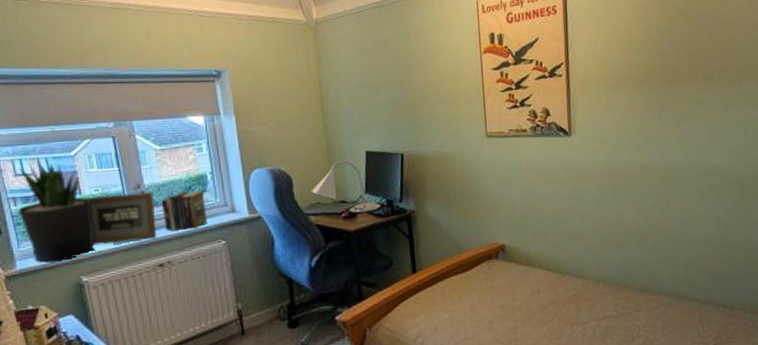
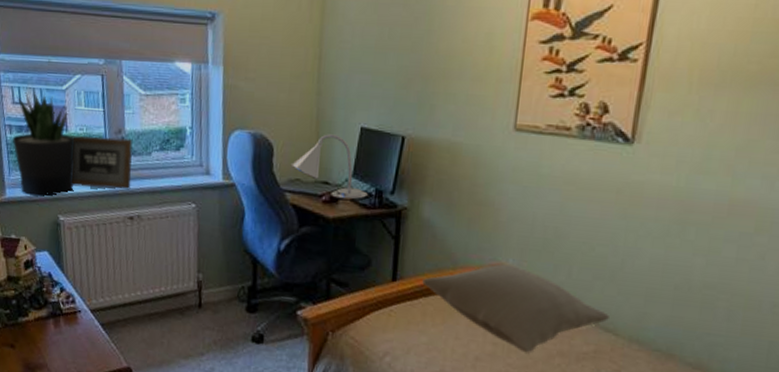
books: present [161,190,208,231] -> none [138,143,181,186]
pillow: none [437,241,580,309] -> present [422,264,609,353]

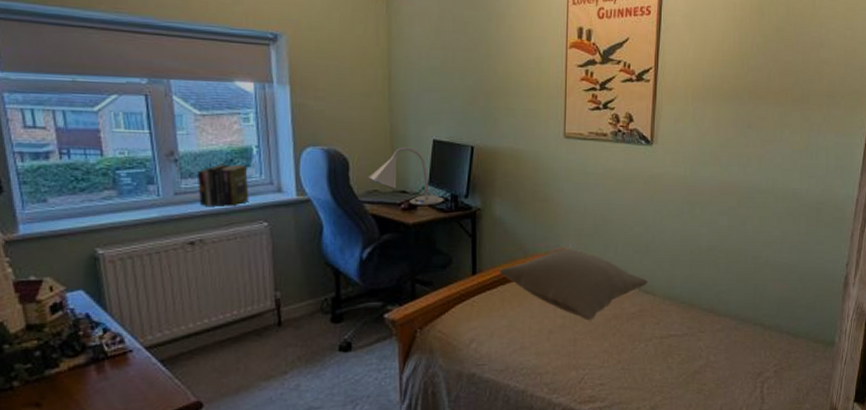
planter: present [12,89,75,197] -> none [25,112,114,231]
picture frame: present [70,134,133,190] -> none [107,159,190,215]
books: none [138,143,181,186] -> present [196,163,249,207]

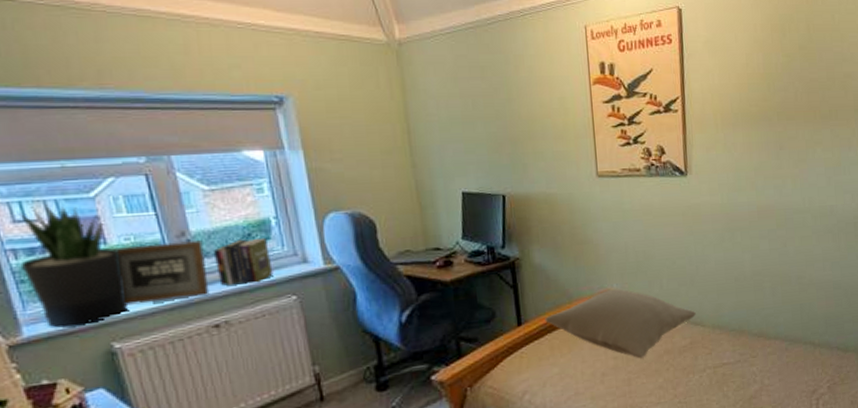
planter: none [25,112,114,231] -> present [18,204,128,328]
picture frame: none [107,159,190,215] -> present [112,239,210,305]
table lamp: present [367,147,447,207] -> none [397,202,483,263]

